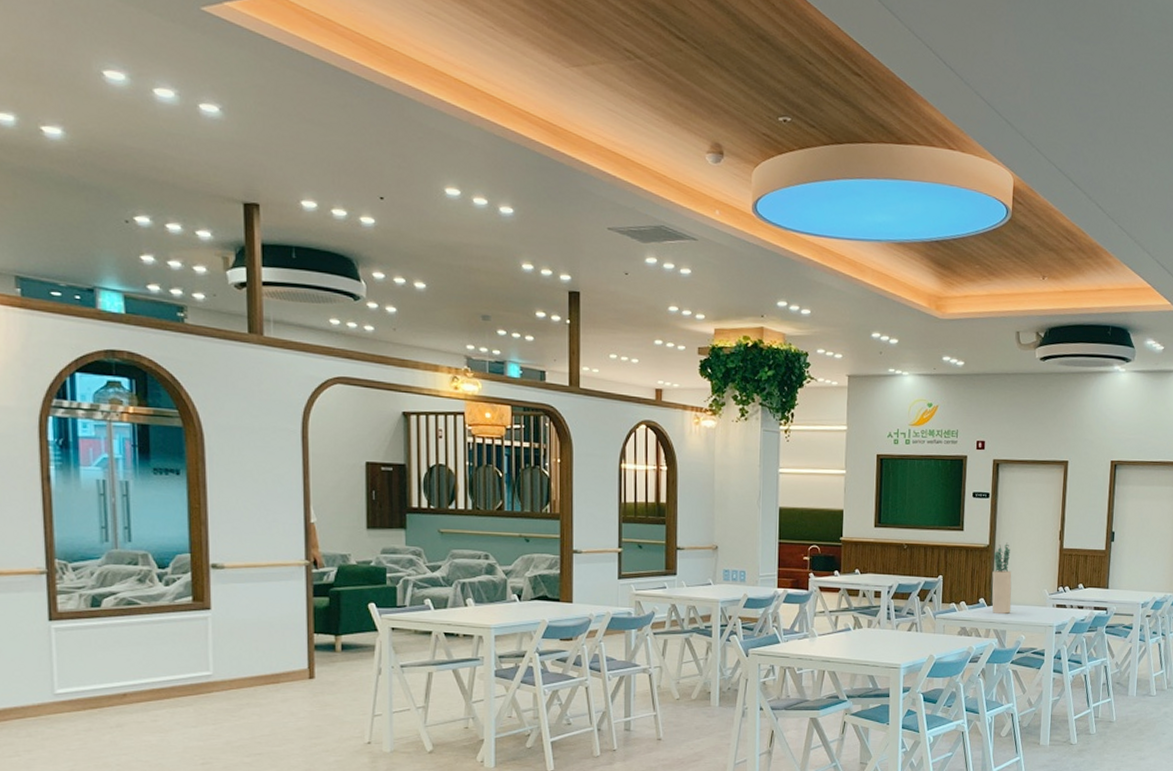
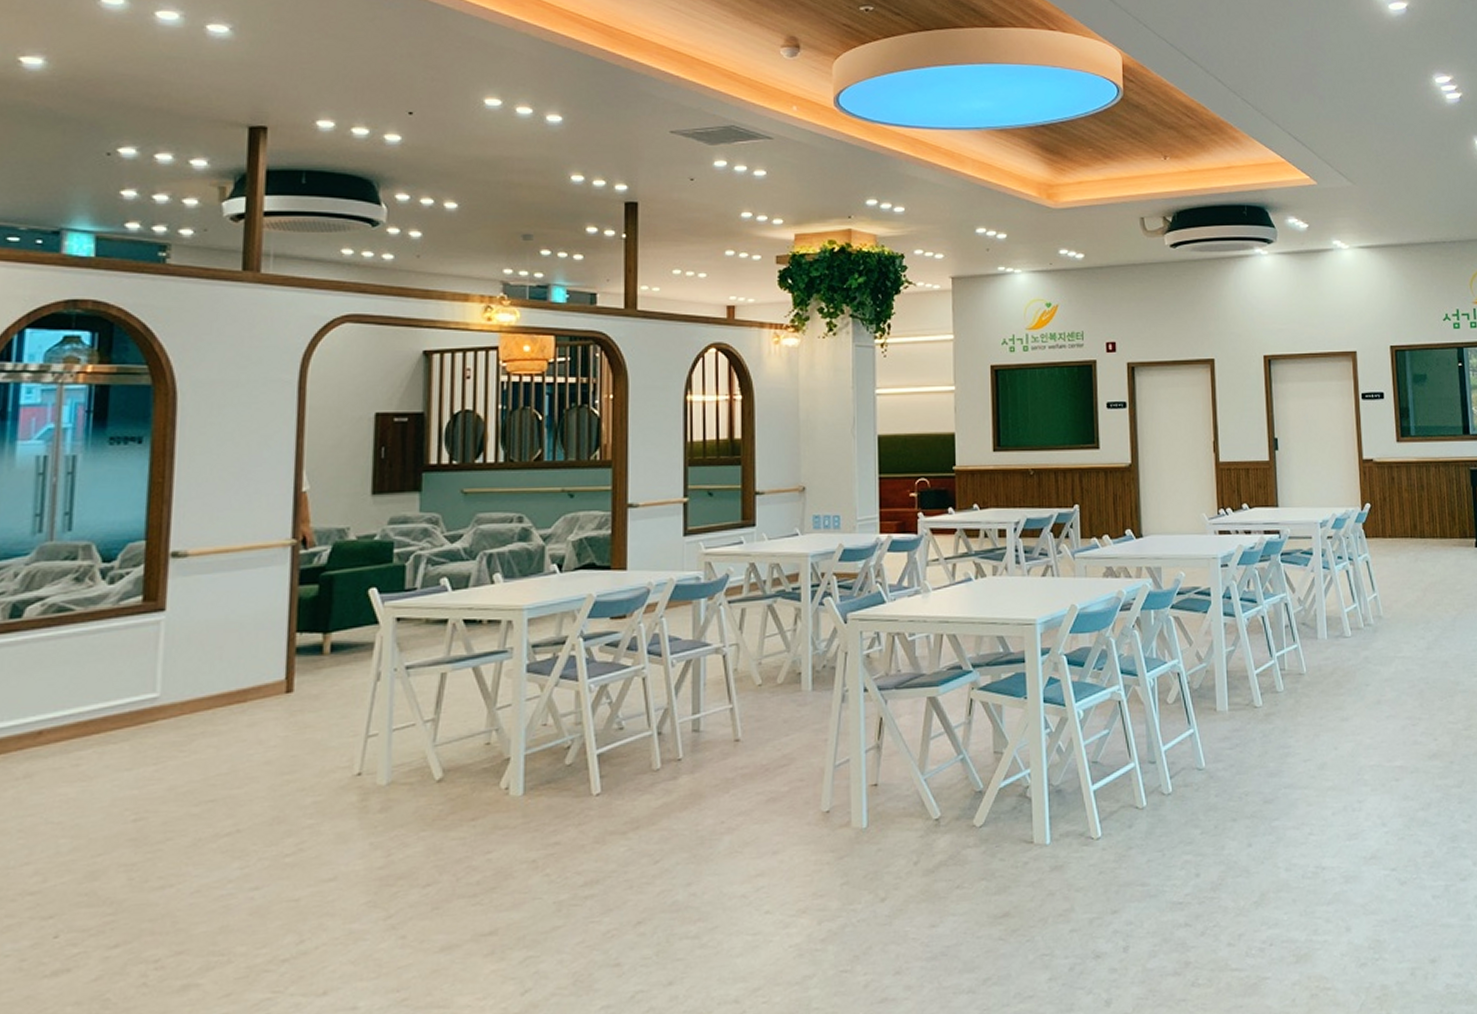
vase: present [992,542,1012,615] -> none [1138,459,1165,548]

